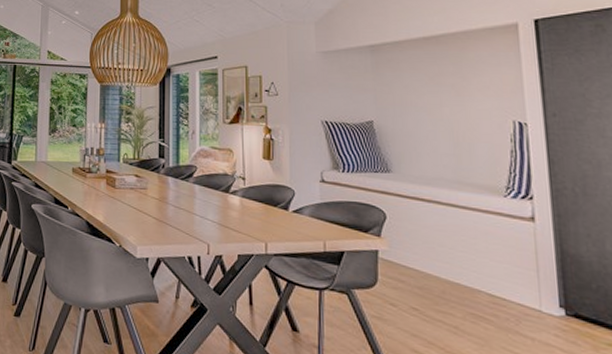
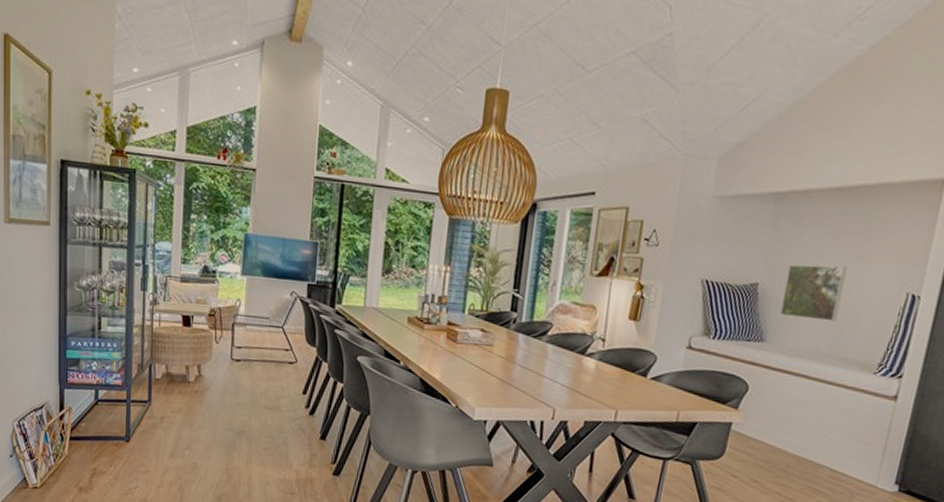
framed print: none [397,101,454,151] -> present [780,264,847,322]

